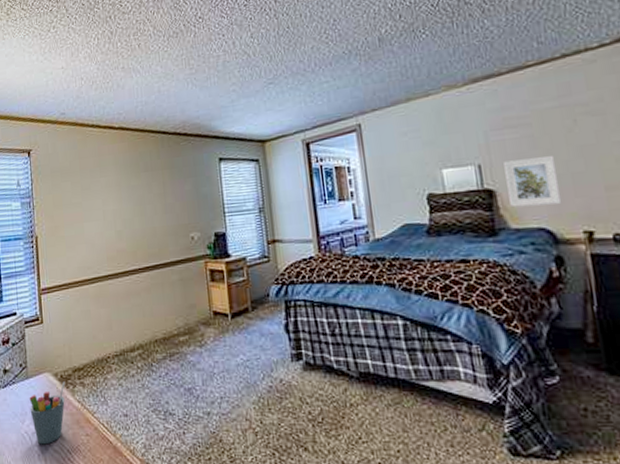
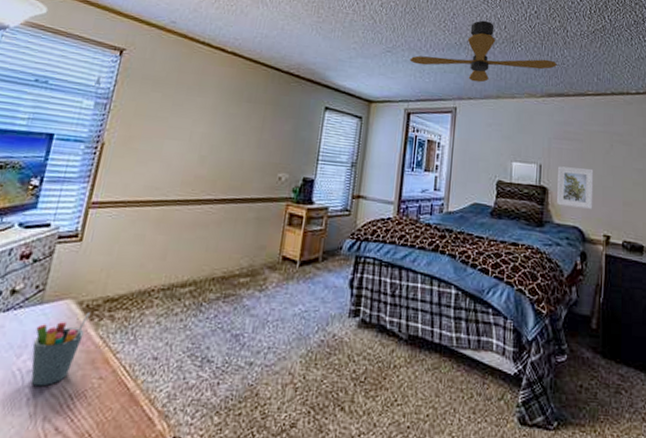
ceiling fan: none [295,15,478,90] -> present [409,20,557,83]

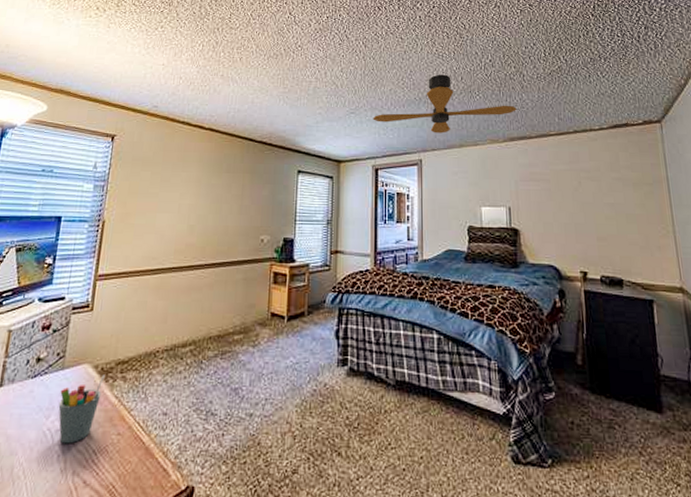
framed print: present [557,166,594,210] -> none [528,207,567,248]

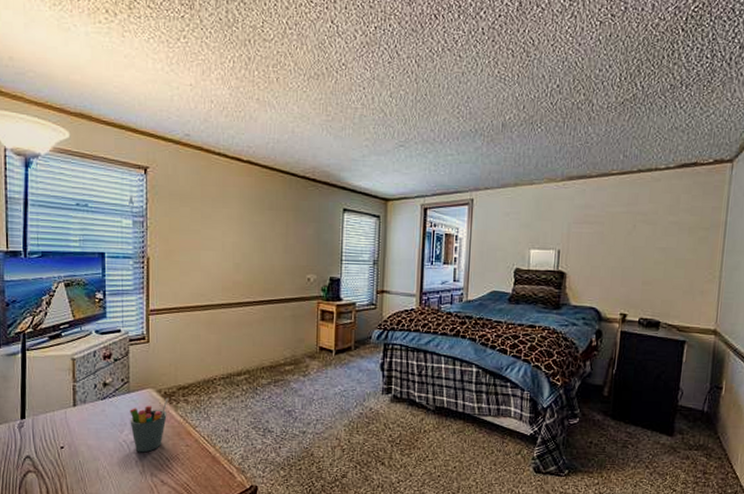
ceiling fan: present [373,74,517,133] -> none [423,101,580,171]

